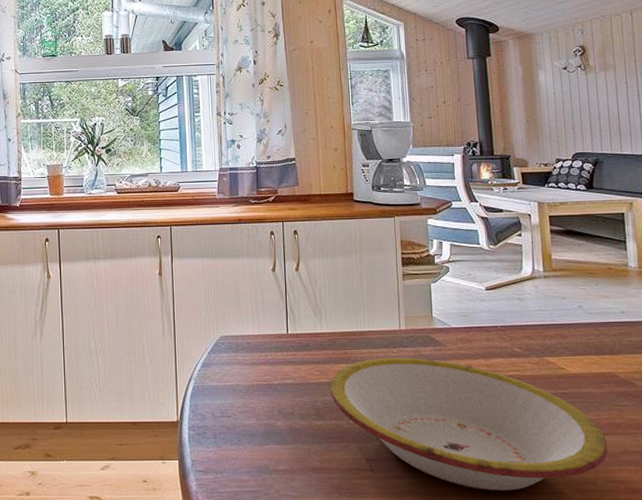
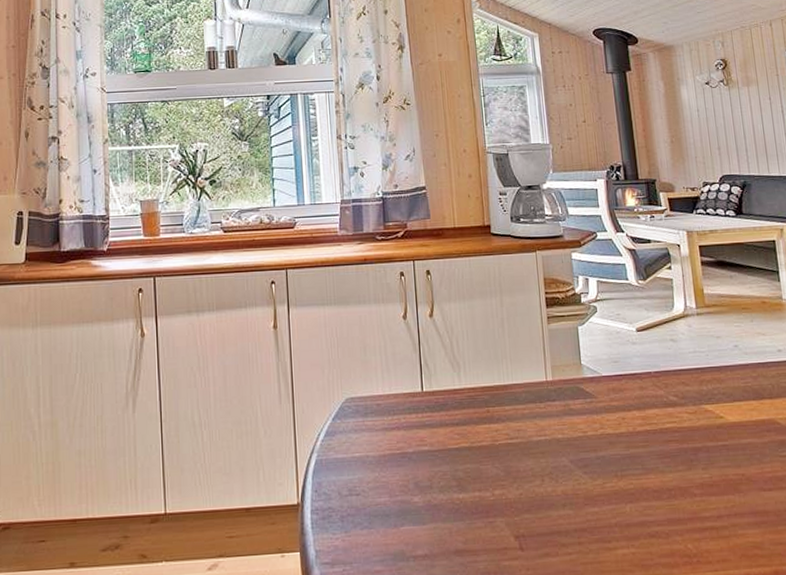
bowl: present [330,357,608,491] -> none [471,413,774,564]

